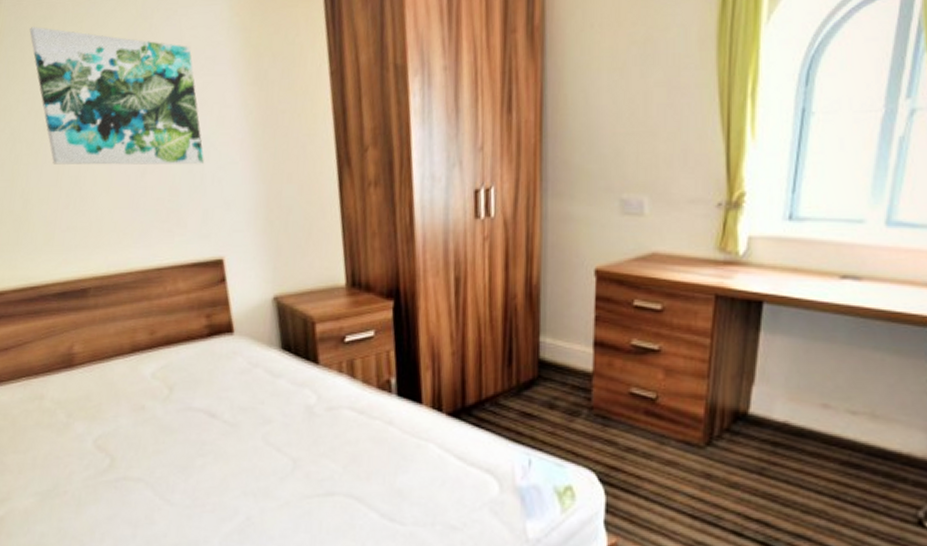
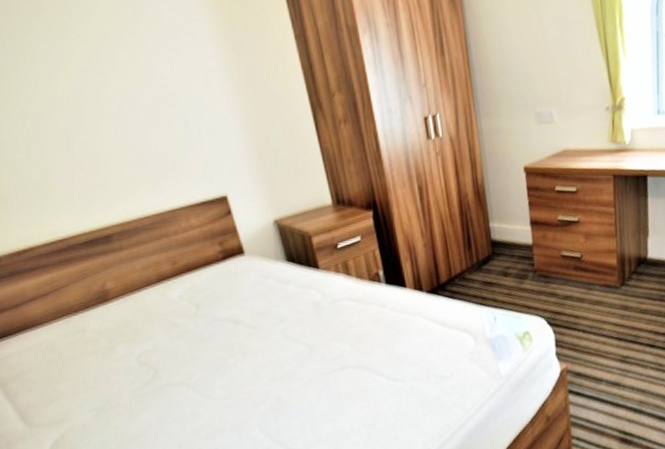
wall art: present [29,27,204,165] -> none [23,19,198,135]

